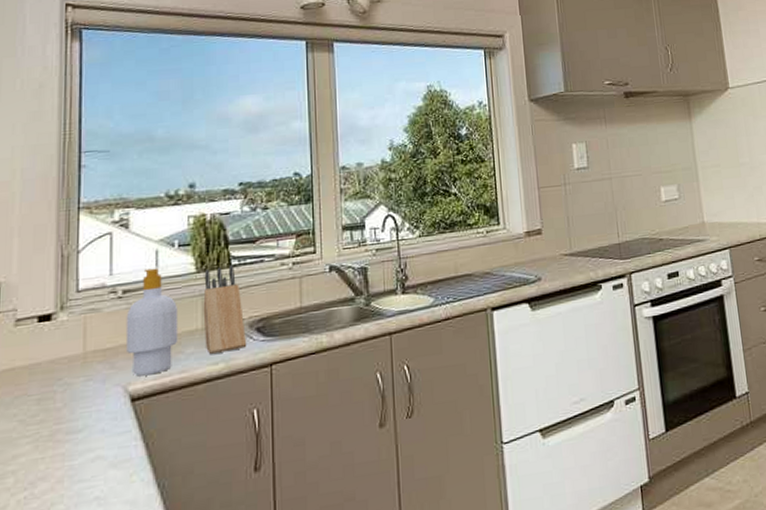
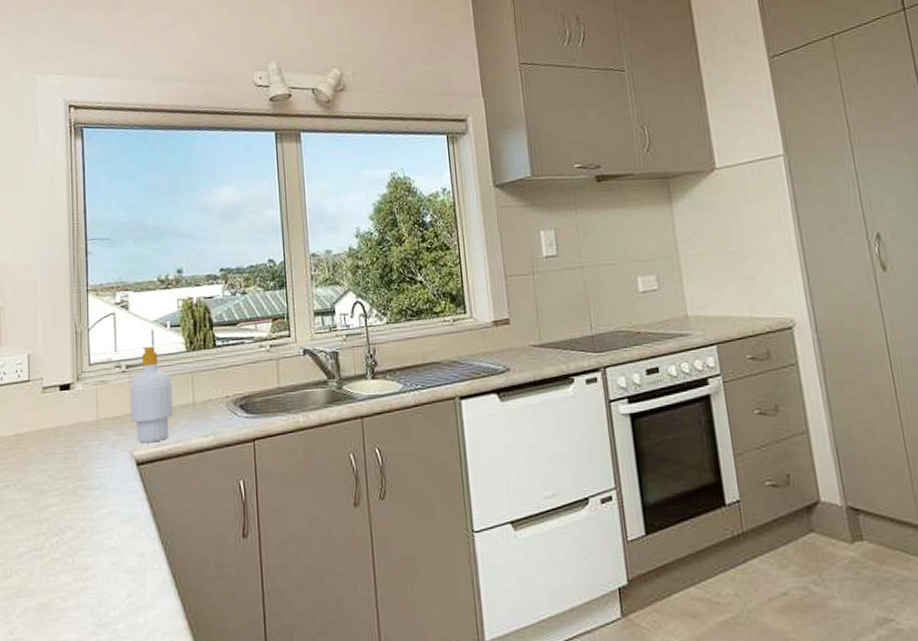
knife block: present [203,265,247,355] -> none [193,346,233,428]

